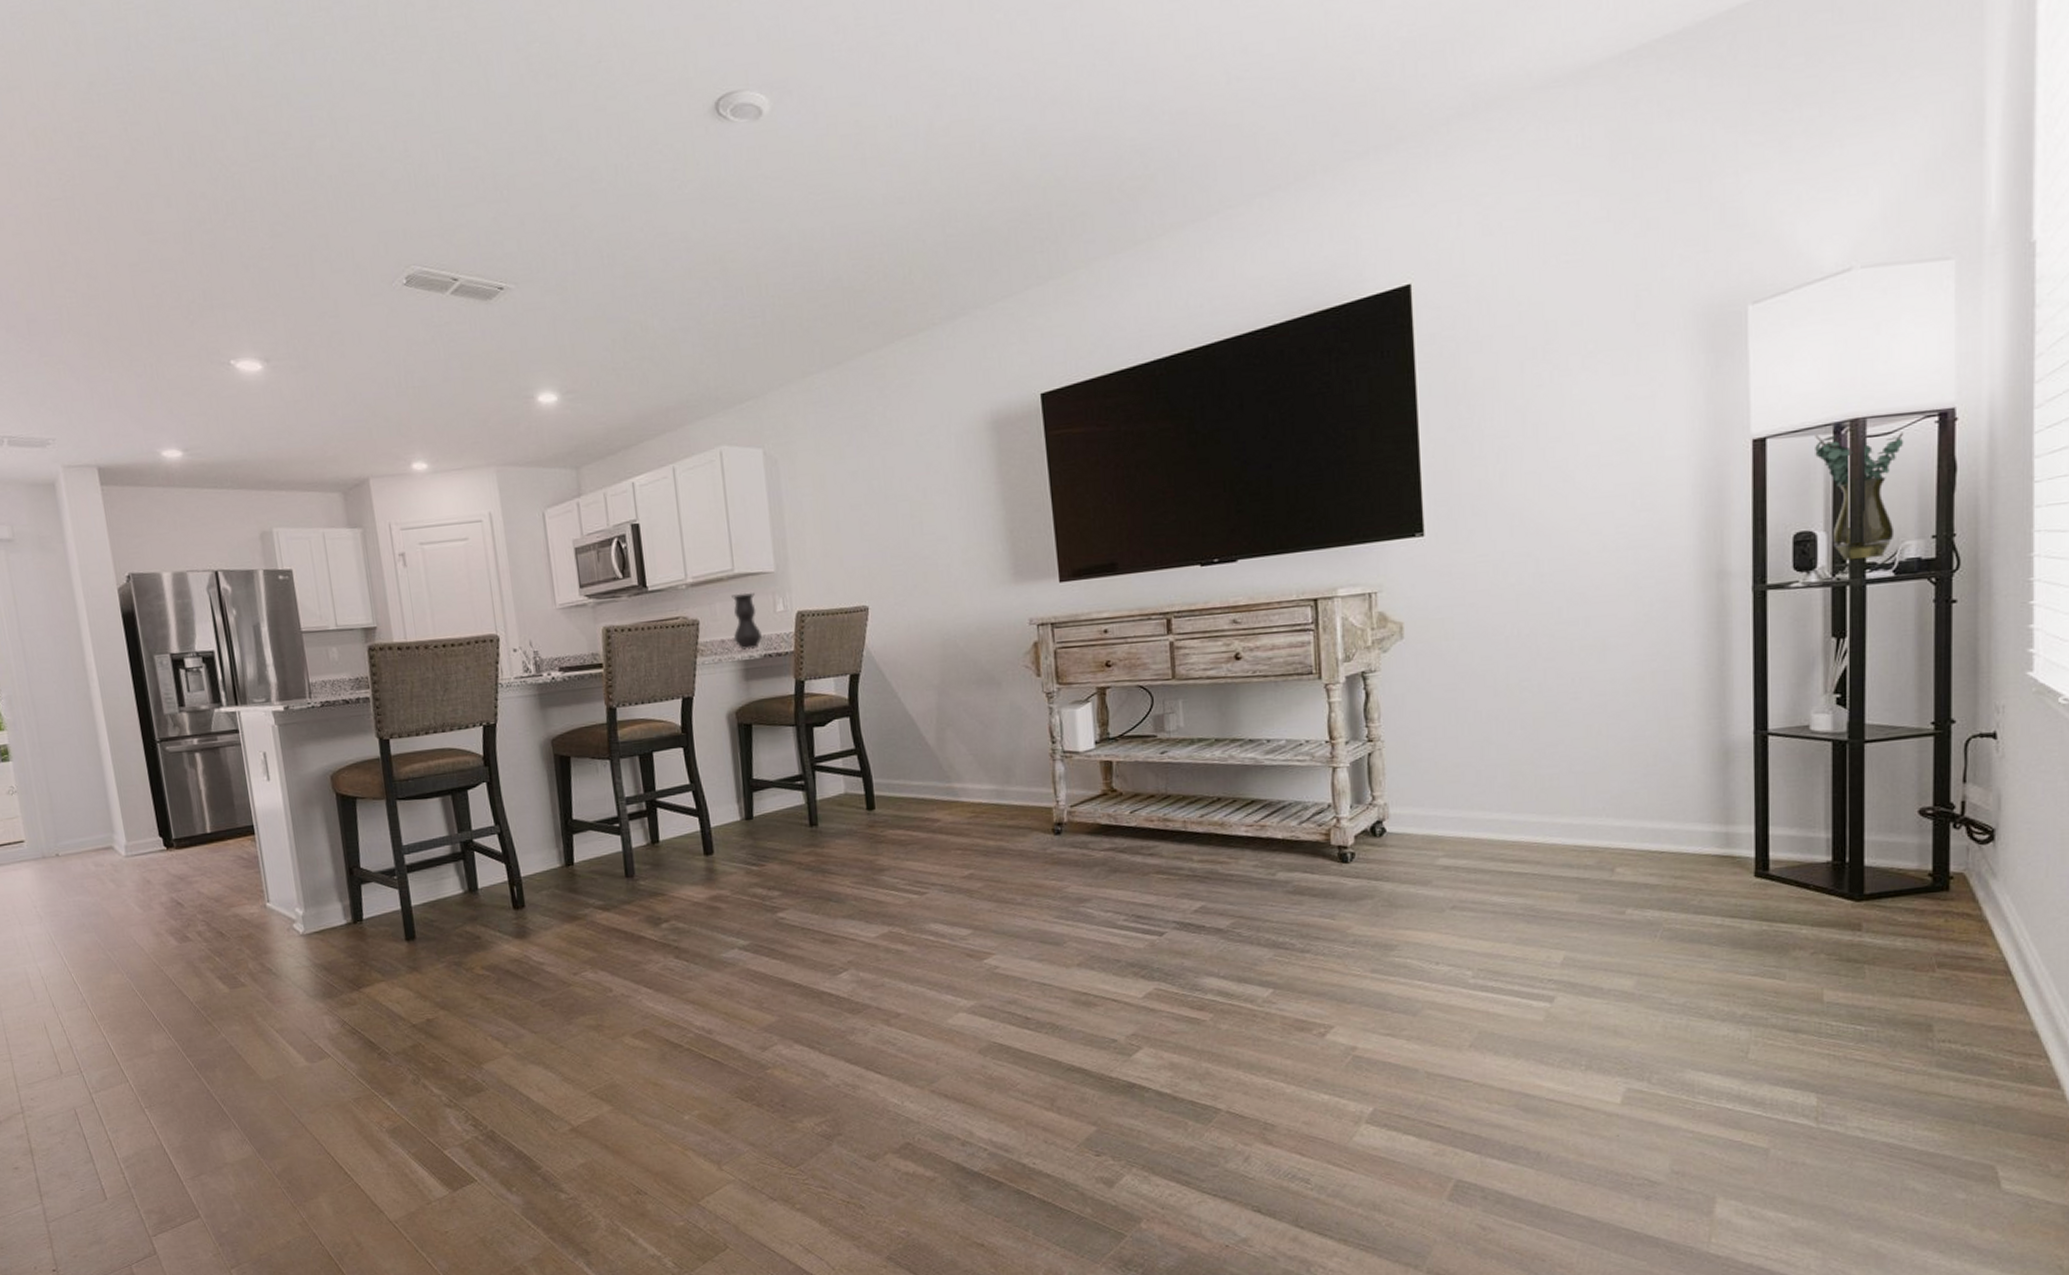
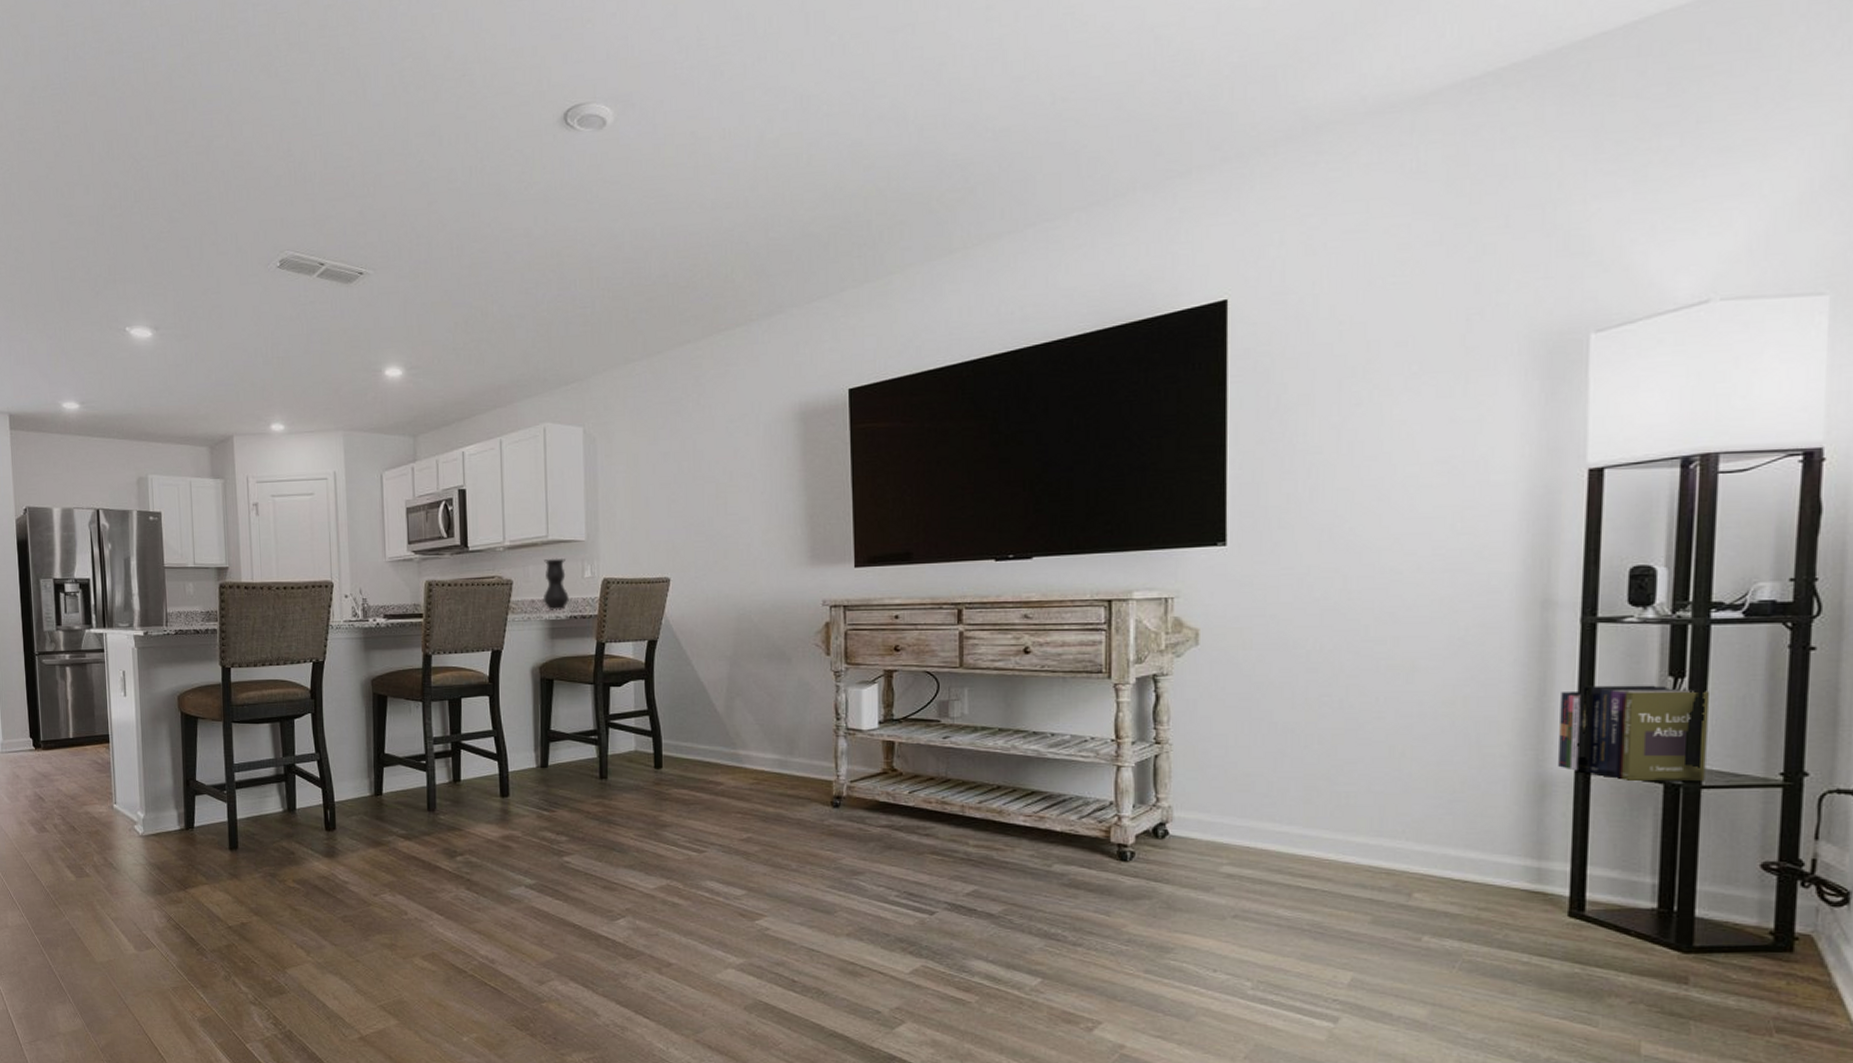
books: none [1738,647,1868,741] -> present [1558,685,1709,781]
vase: present [1815,432,1904,561] -> none [1659,468,1762,599]

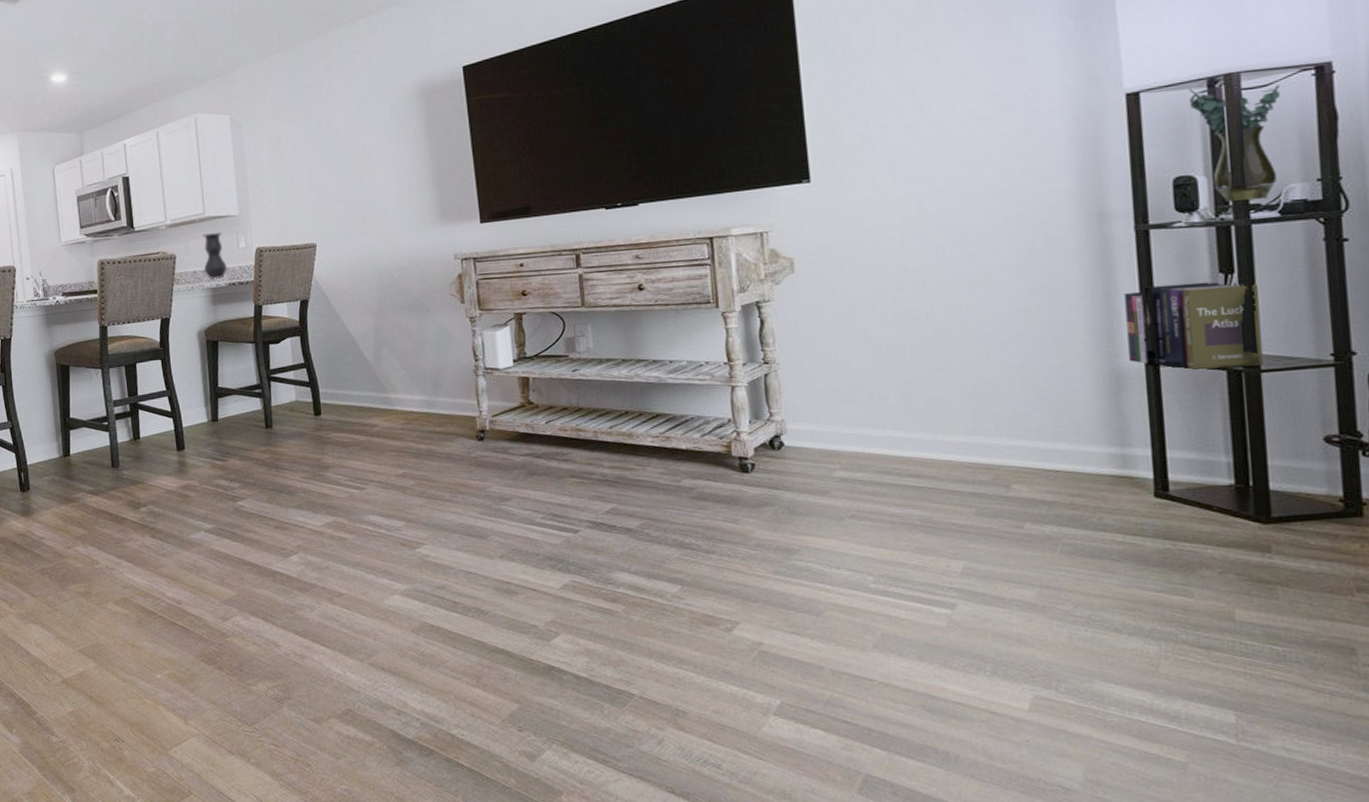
vase: none [1659,468,1762,599] -> present [1189,85,1281,203]

